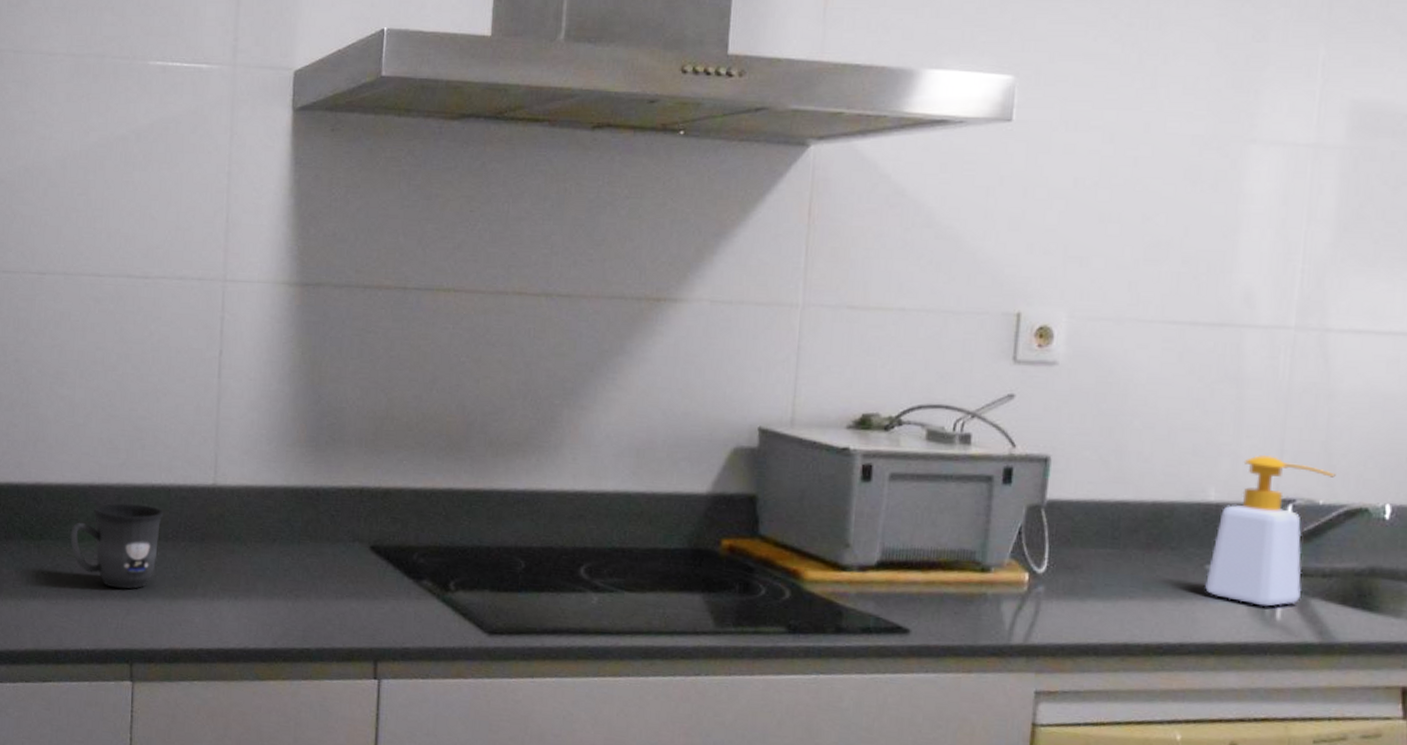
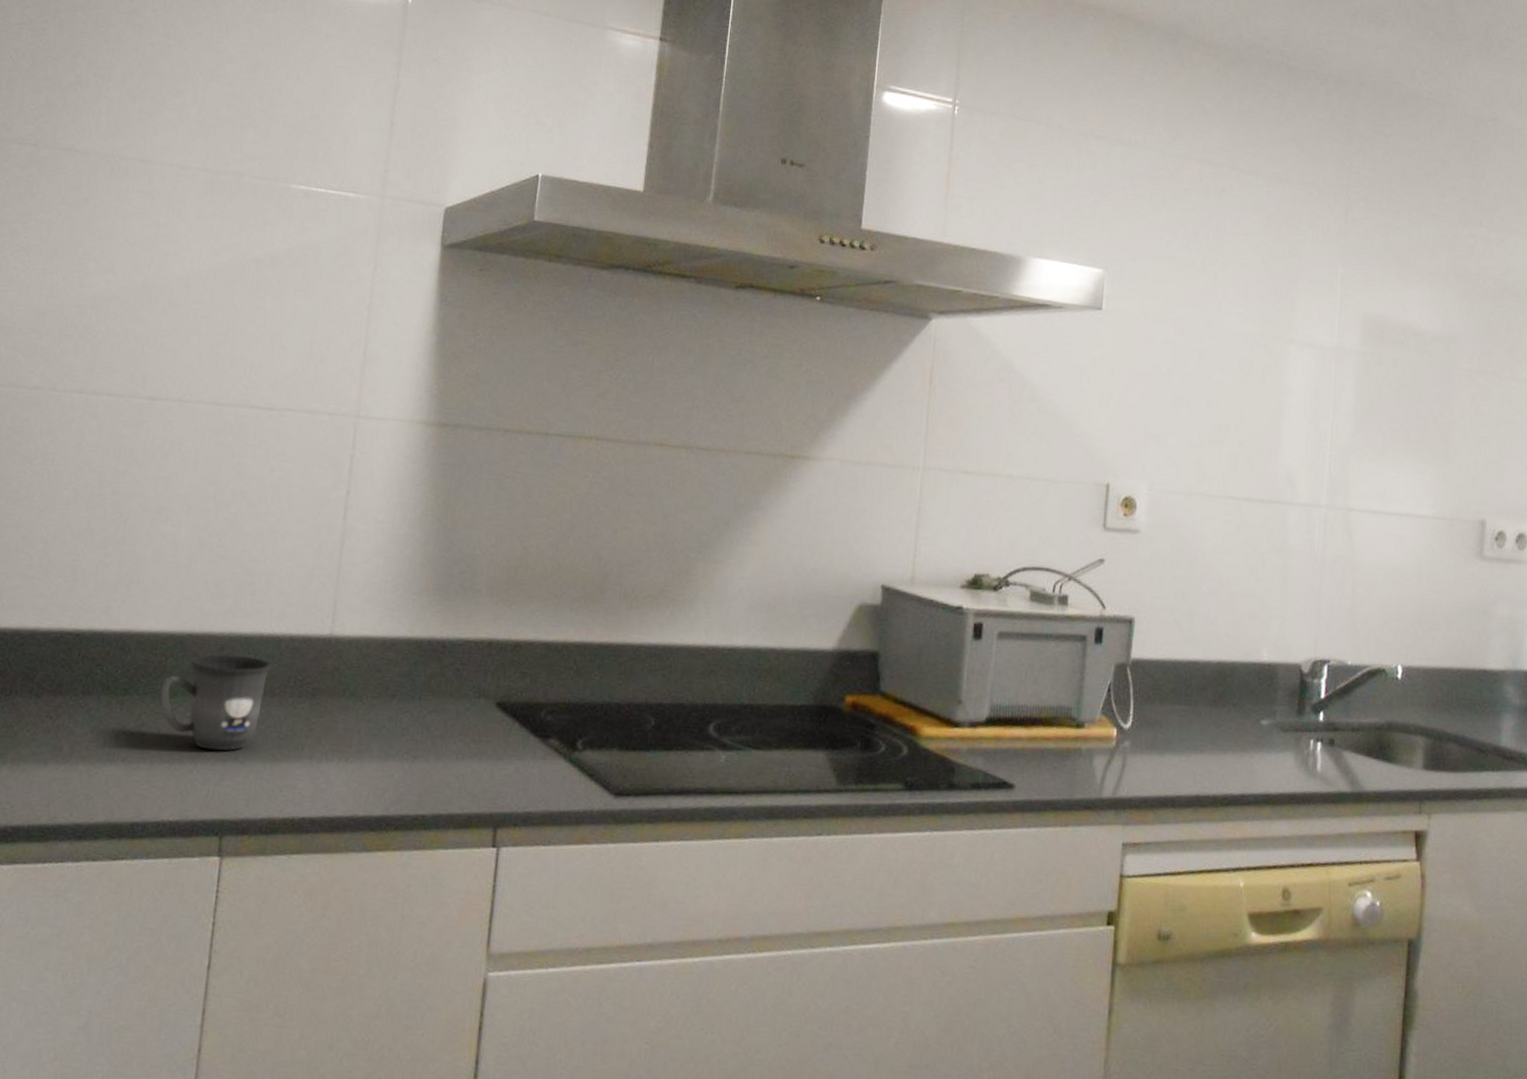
soap bottle: present [1205,455,1336,607] -> none [1261,620,1360,759]

